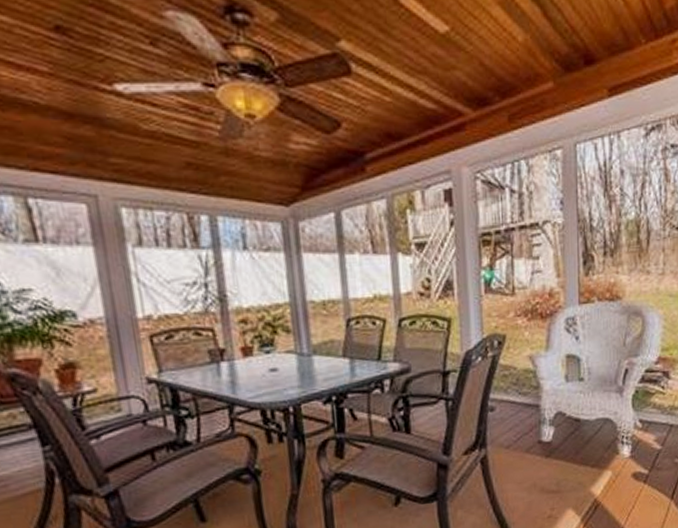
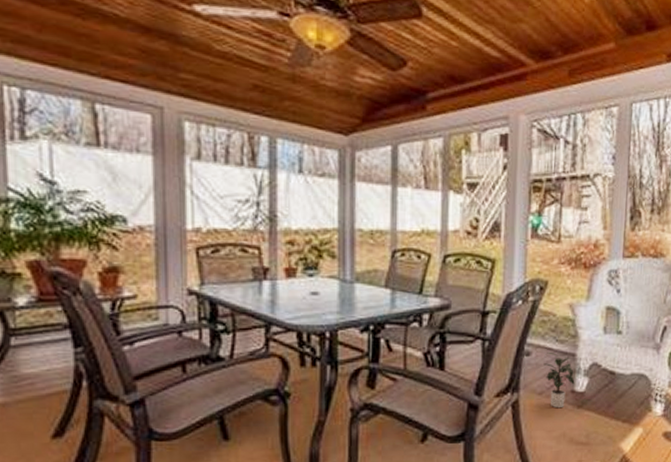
potted plant: none [508,406,541,459] -> present [544,353,575,407]

